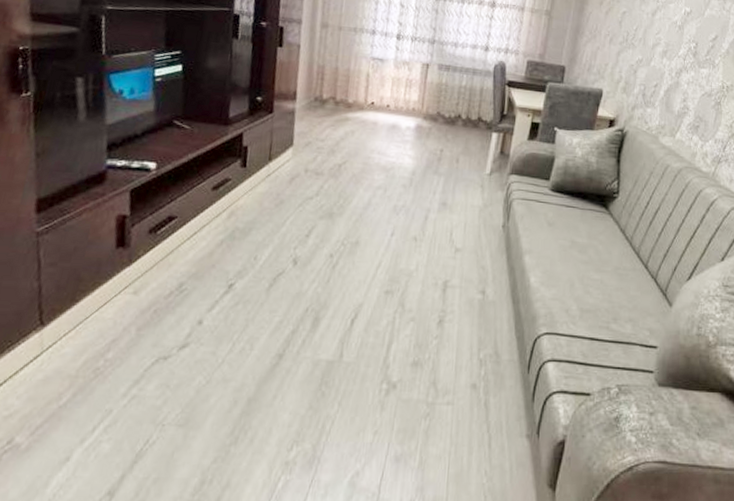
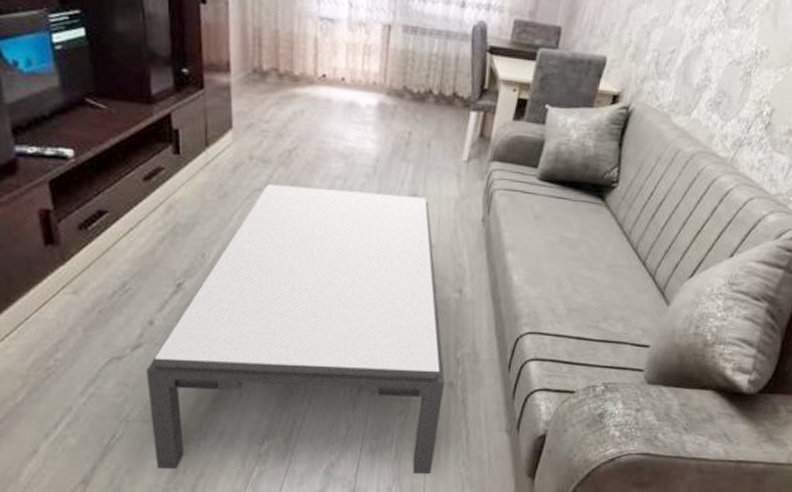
coffee table: none [184,193,469,486] -> present [146,184,445,475]

